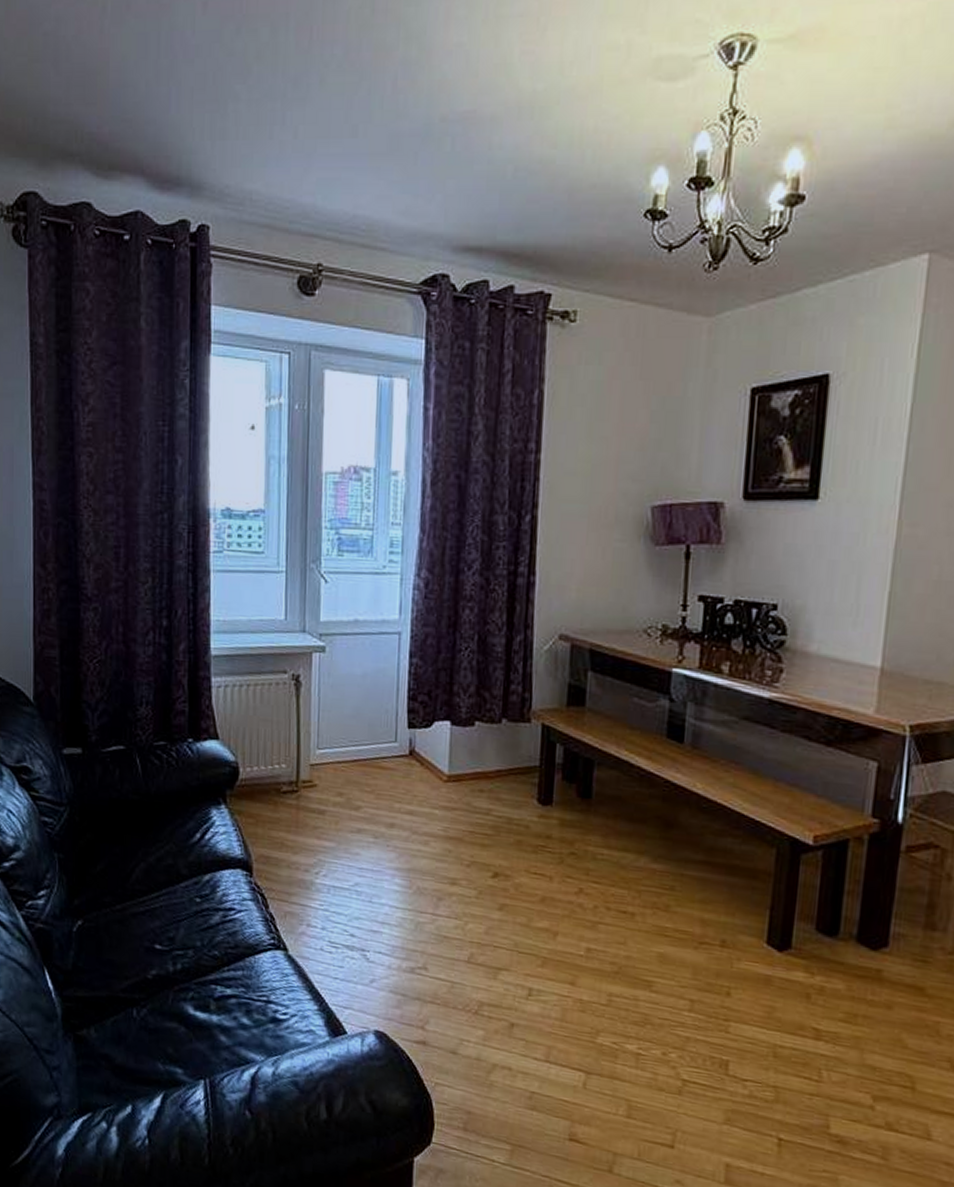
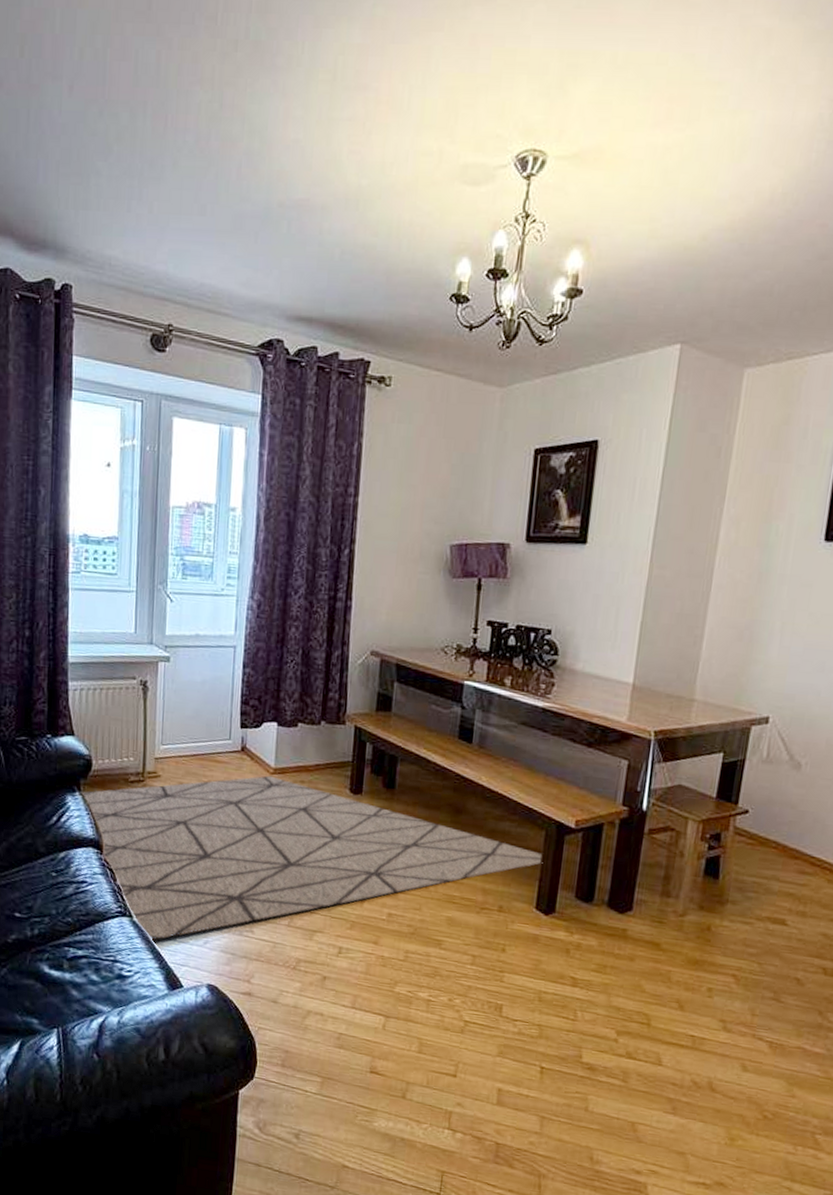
rug: none [226,784,775,978] -> present [80,775,543,941]

